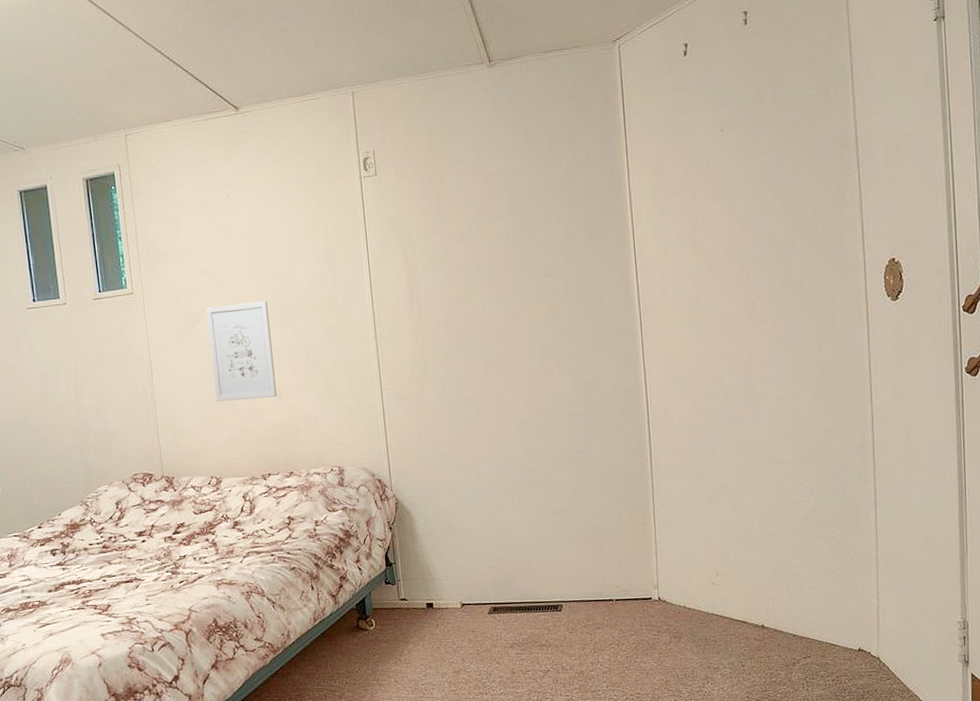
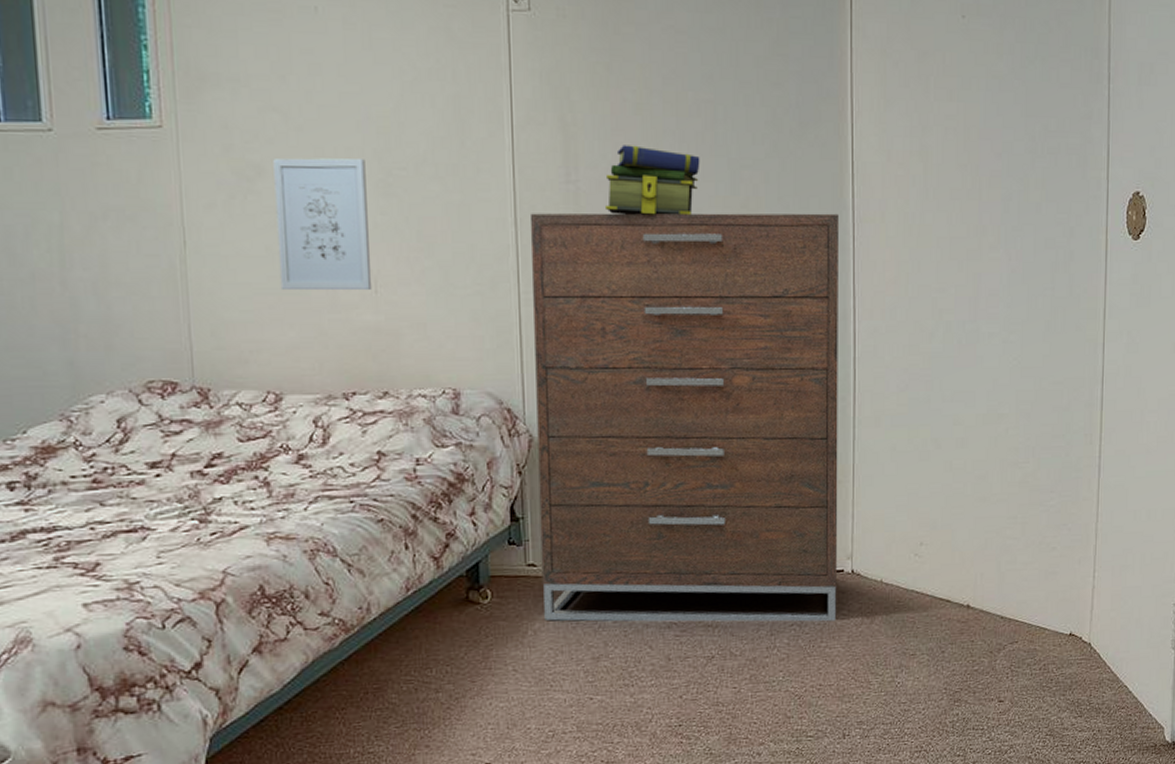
dresser: none [385,305,648,643] -> present [529,213,840,622]
stack of books: none [440,268,512,324] -> present [604,145,700,216]

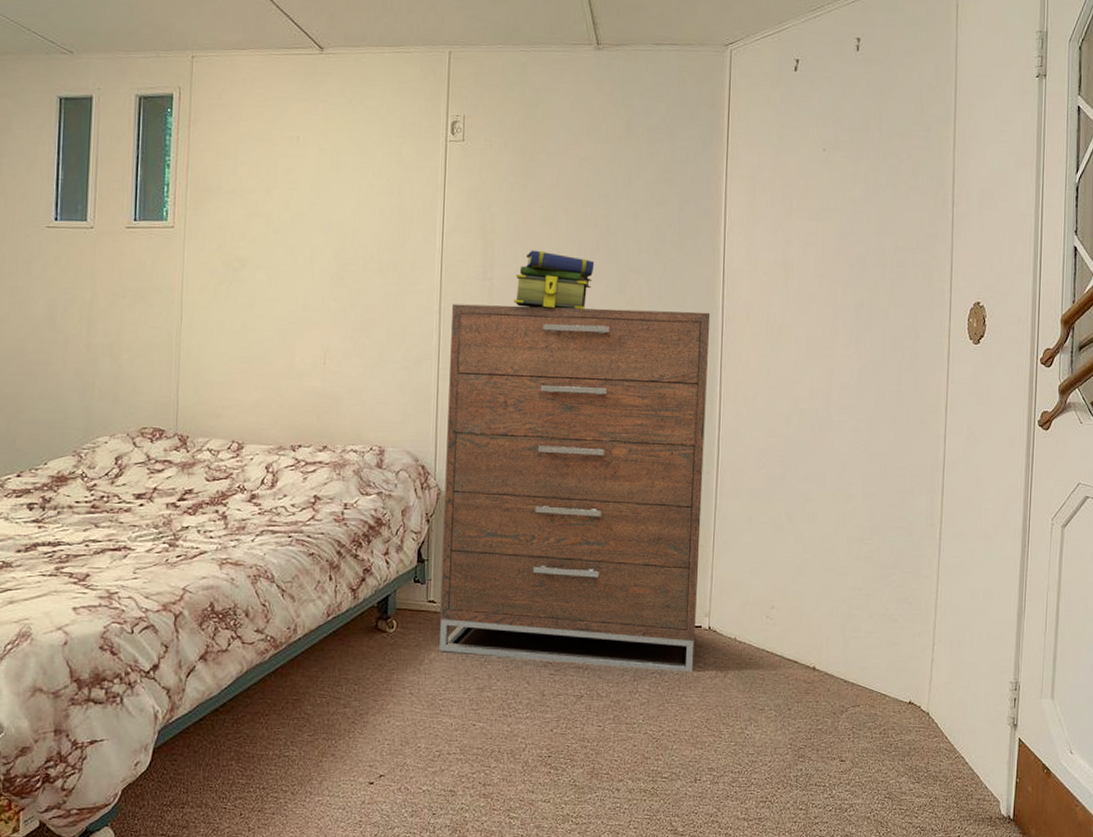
wall art: present [273,158,373,291] -> none [250,254,325,362]

